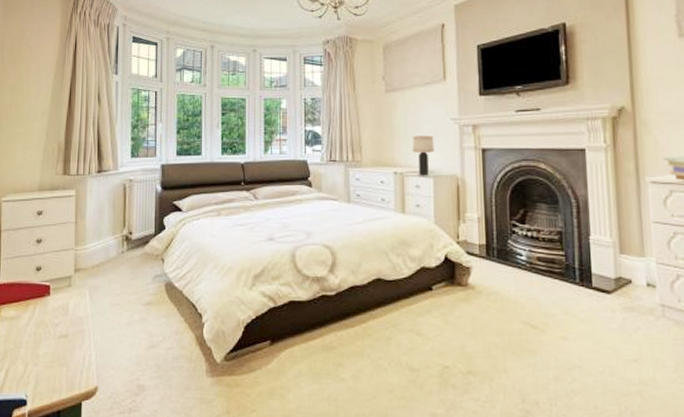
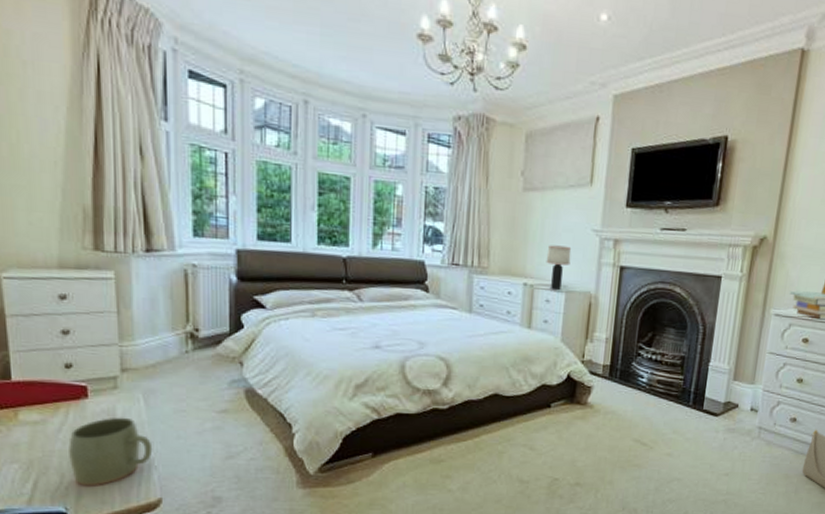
mug: none [32,311,94,375] -> present [68,417,153,486]

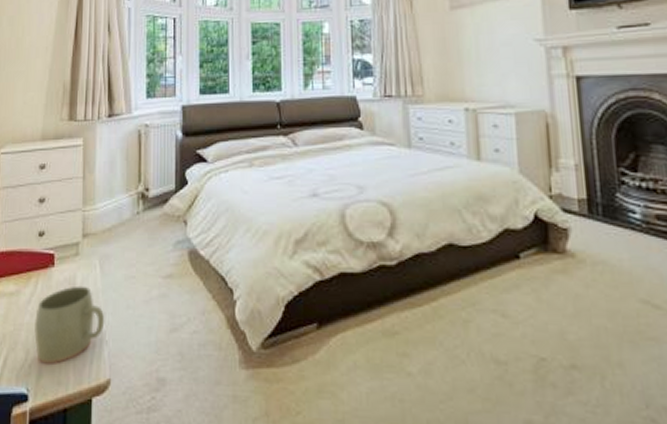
table lamp: present [546,245,572,291] -> none [486,61,515,113]

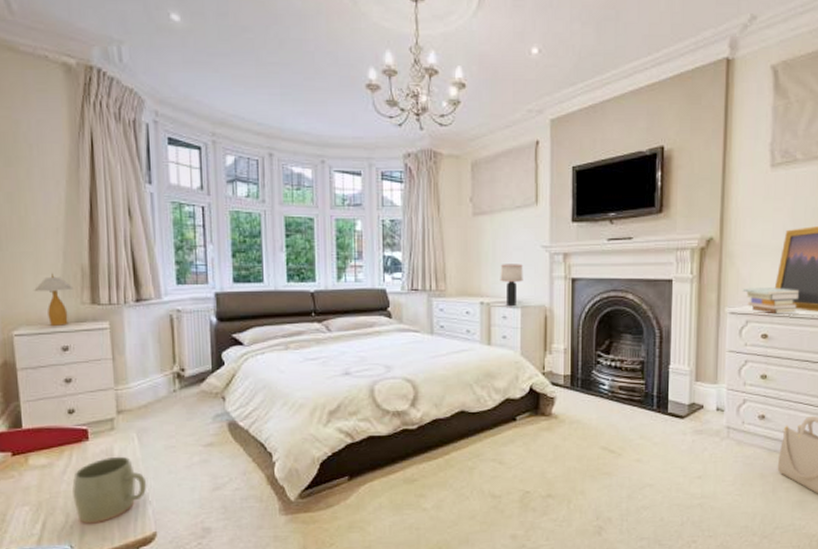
table lamp: none [21,91,55,143] -> present [33,273,74,326]
table lamp: none [486,61,515,113] -> present [500,264,523,307]

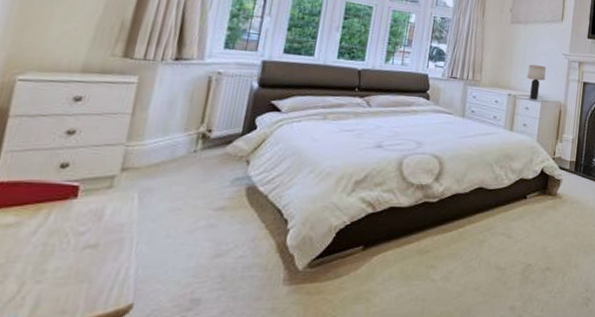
table lamp: present [33,273,74,326] -> none [57,23,107,76]
mug: present [72,456,147,524] -> none [35,217,137,294]

